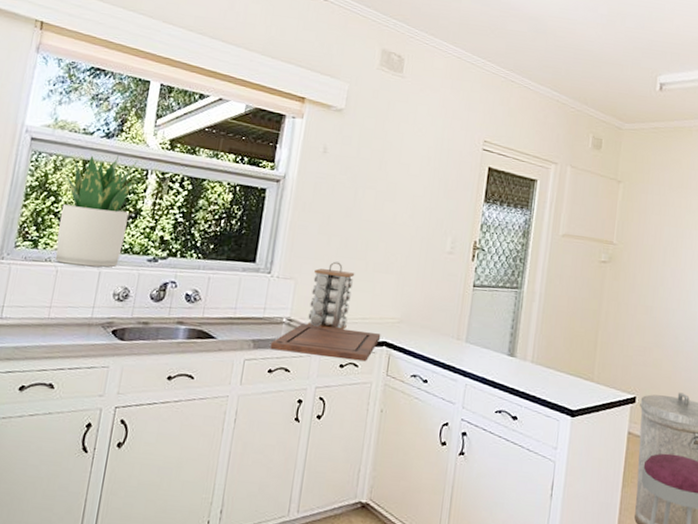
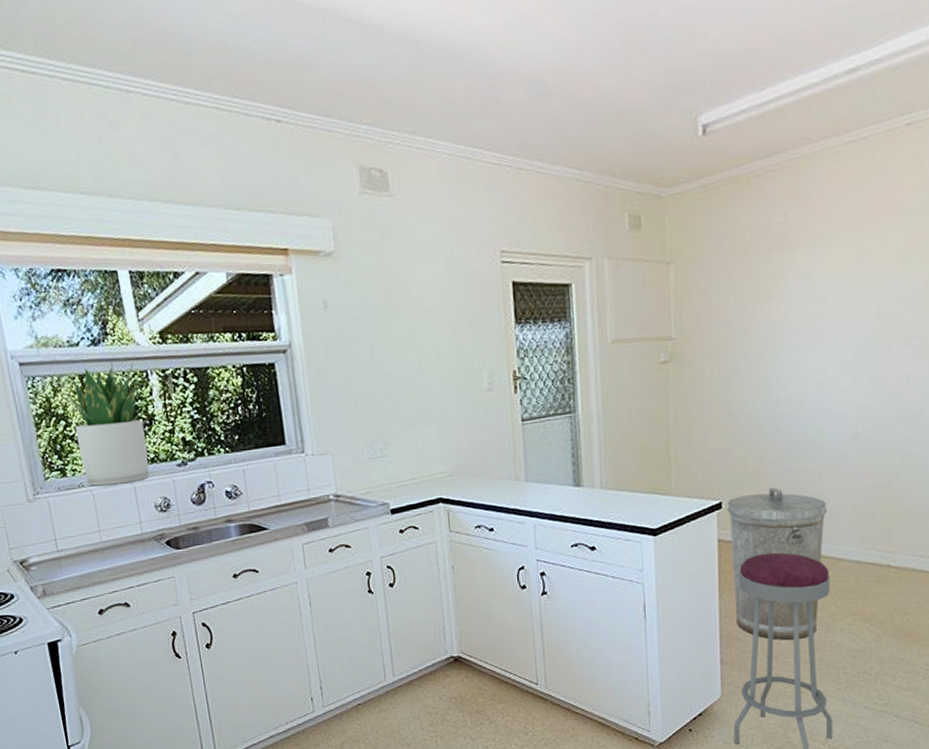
cutting board: present [270,323,381,362] -> none [324,491,435,529]
spice rack: present [307,261,355,330] -> none [349,425,397,498]

